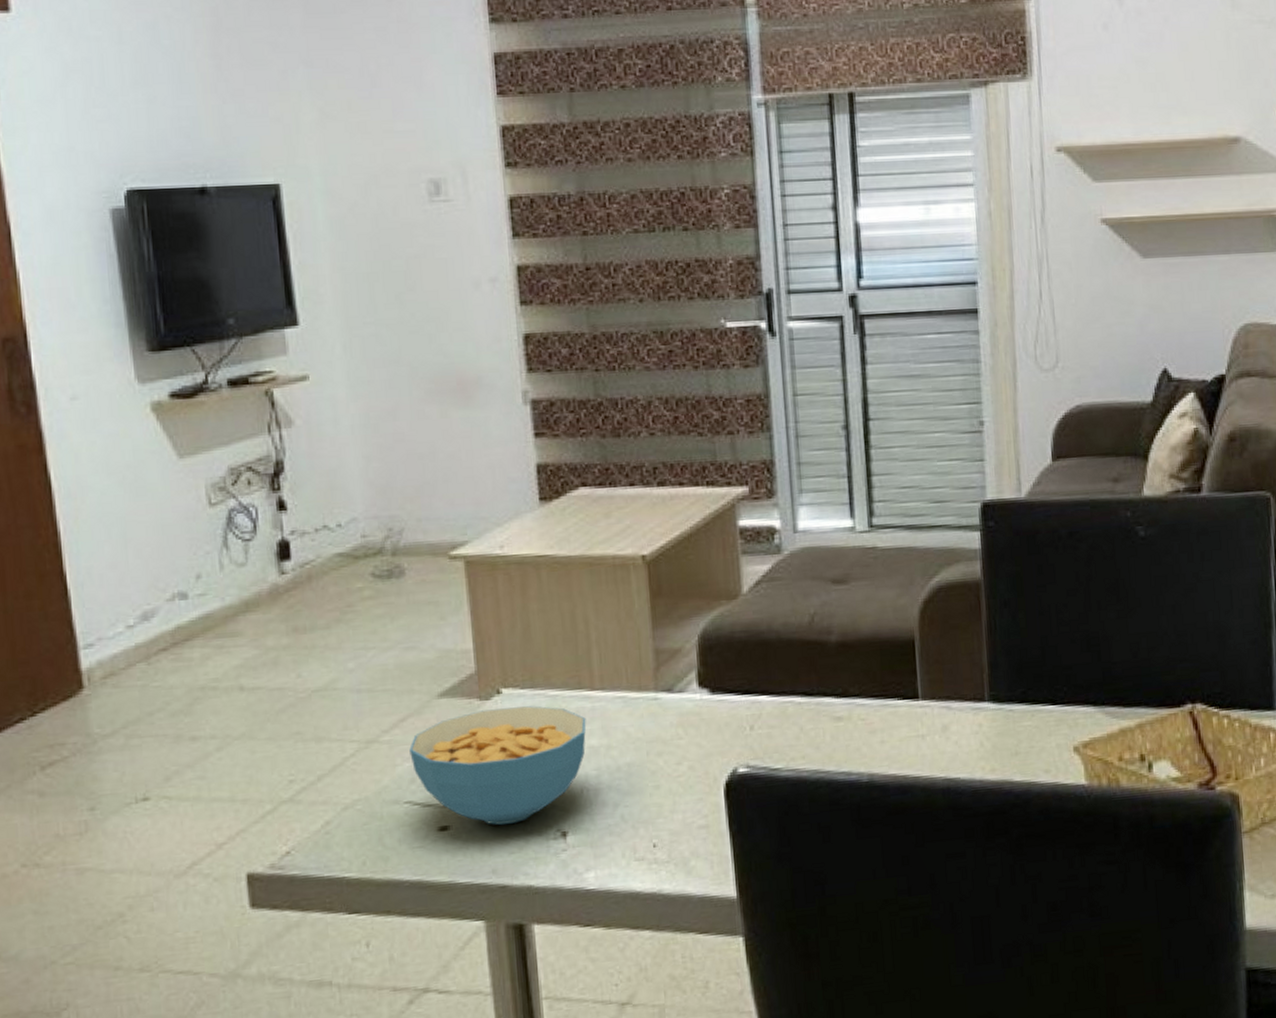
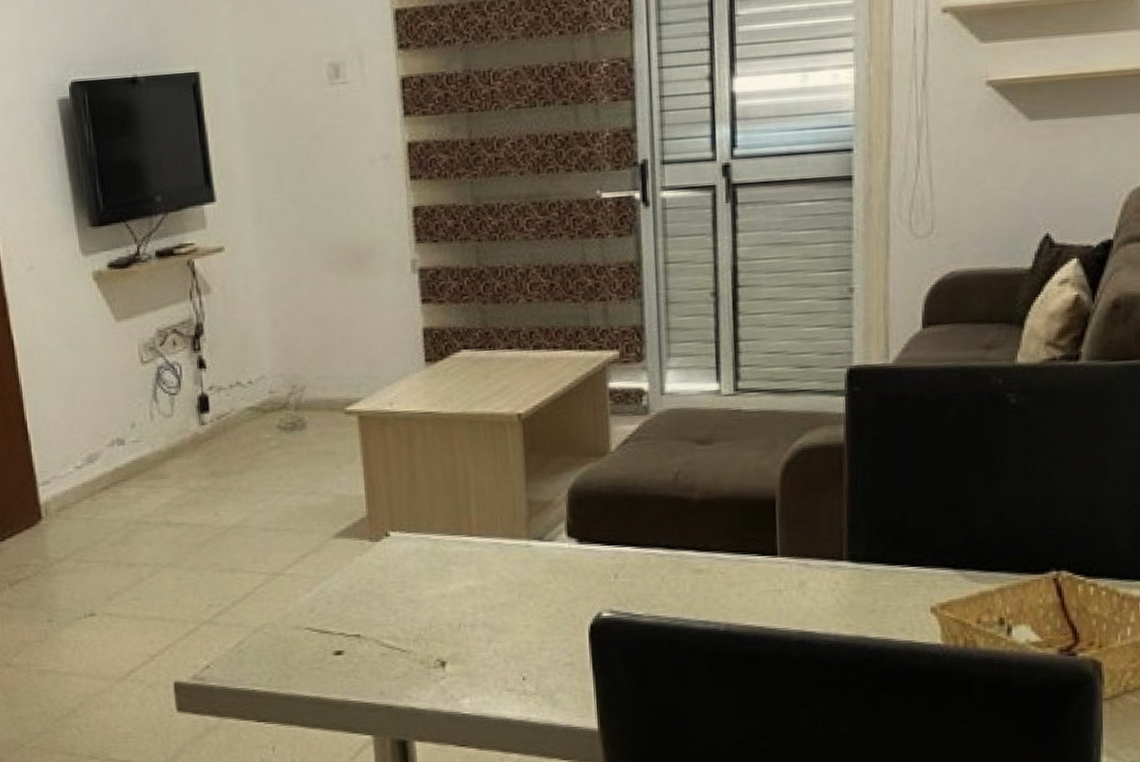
cereal bowl: present [409,706,586,825] -> none [309,548,464,652]

